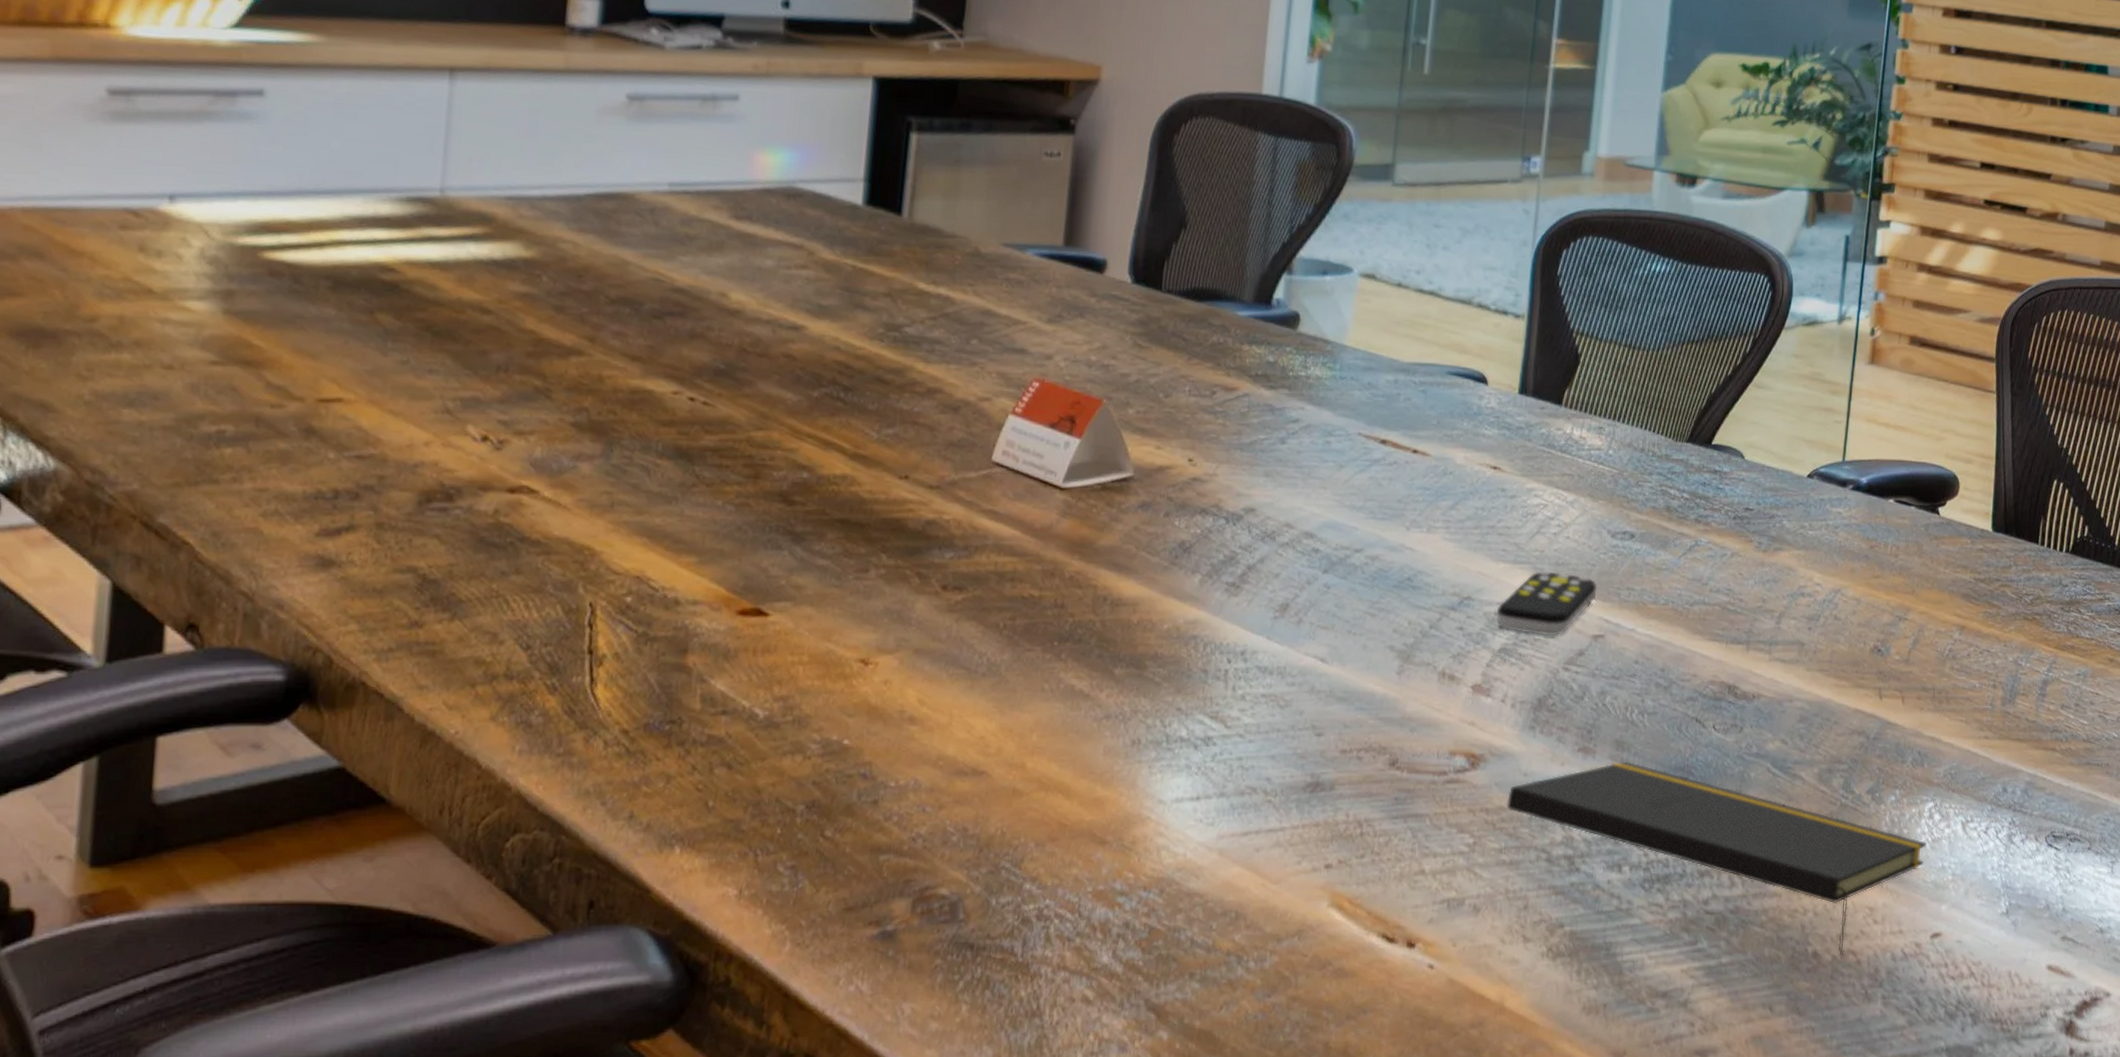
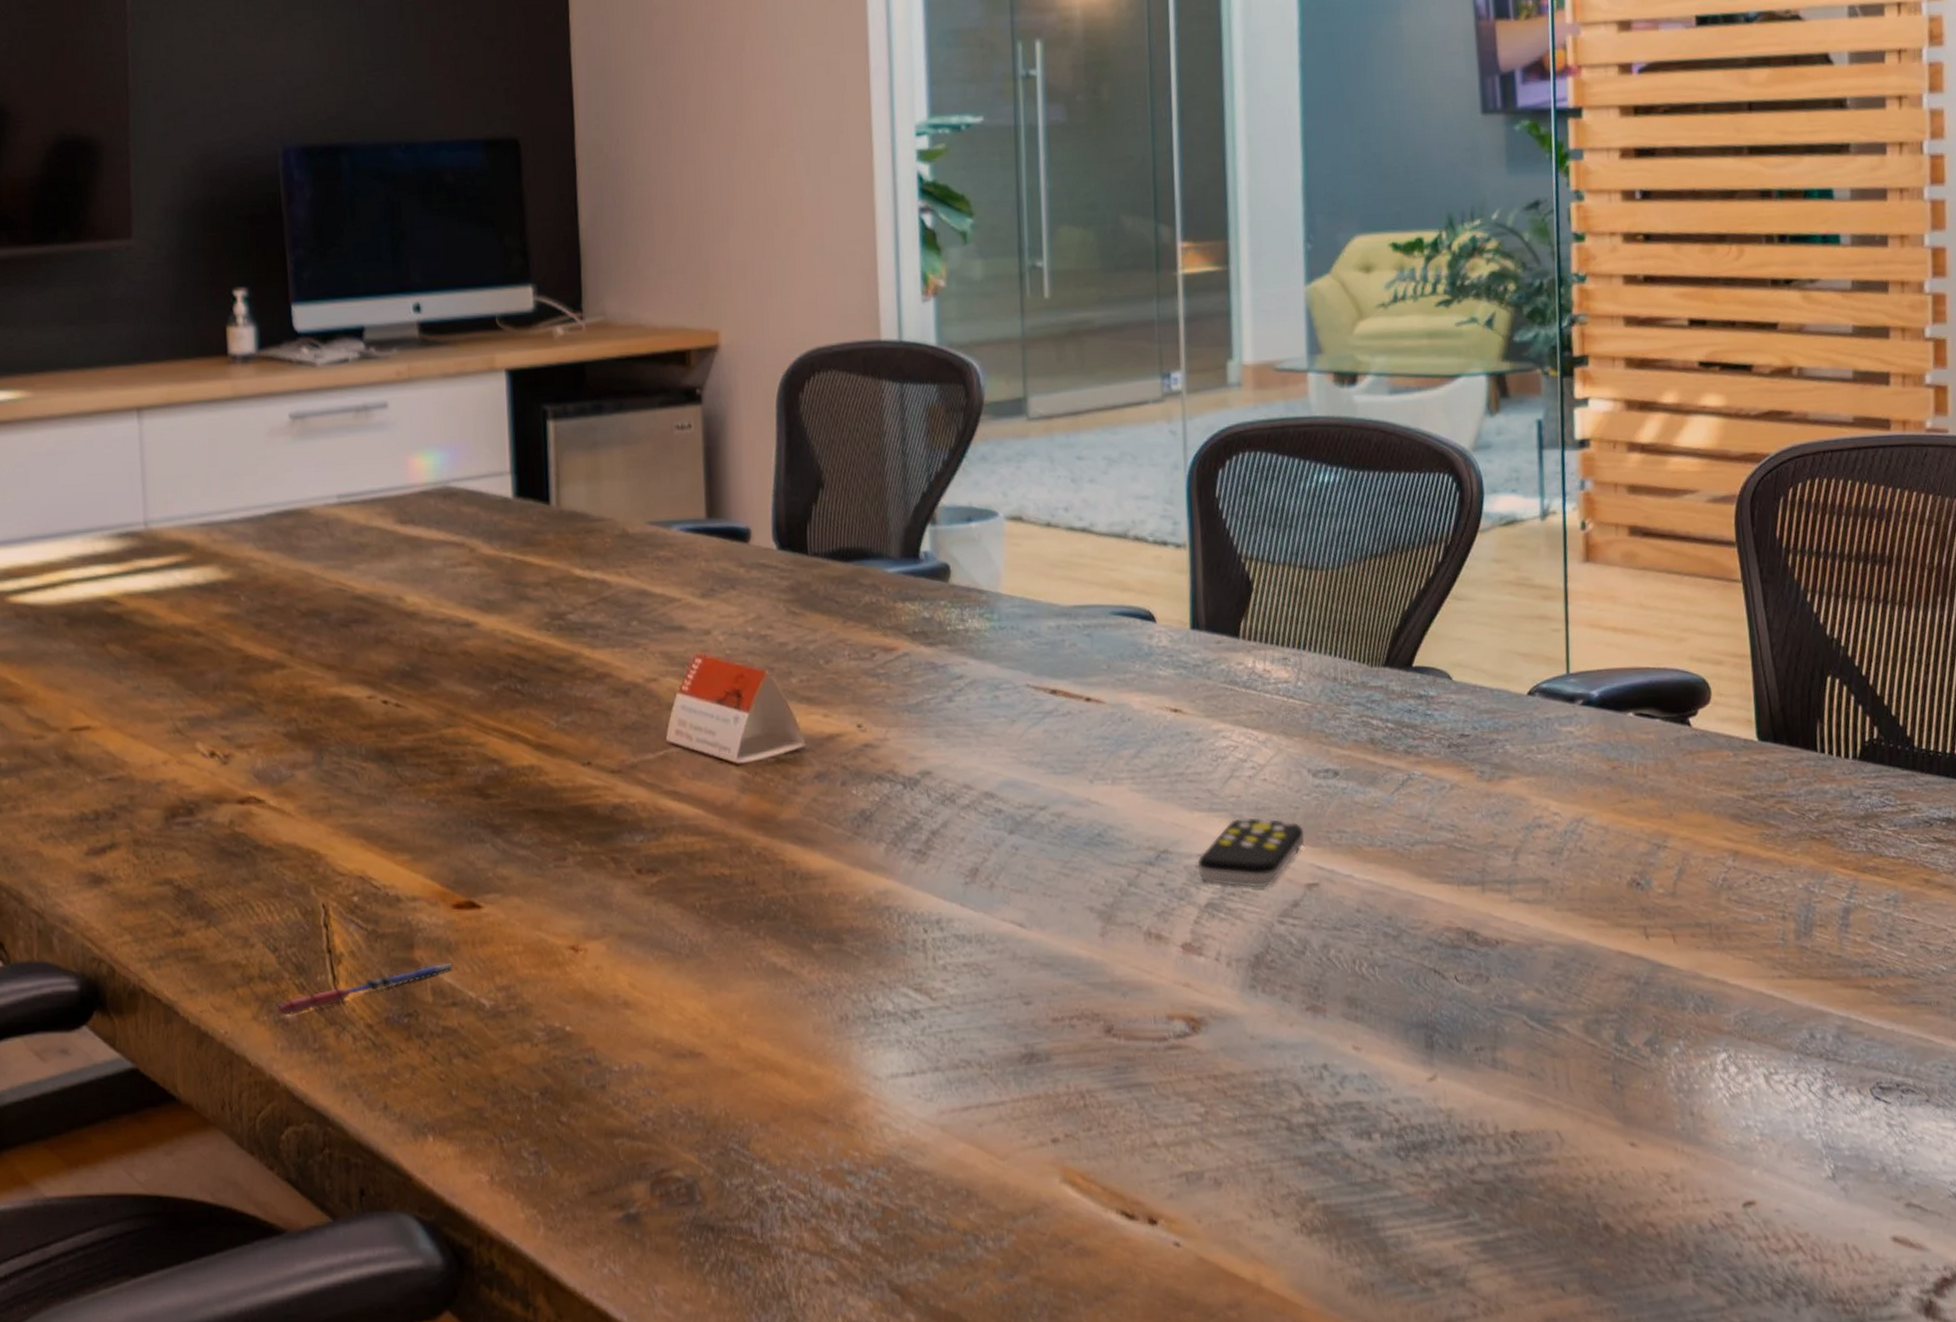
pen: none [520,669,728,718] -> present [277,962,453,1016]
notepad: present [1506,761,1927,958] -> none [1235,1019,1725,1231]

